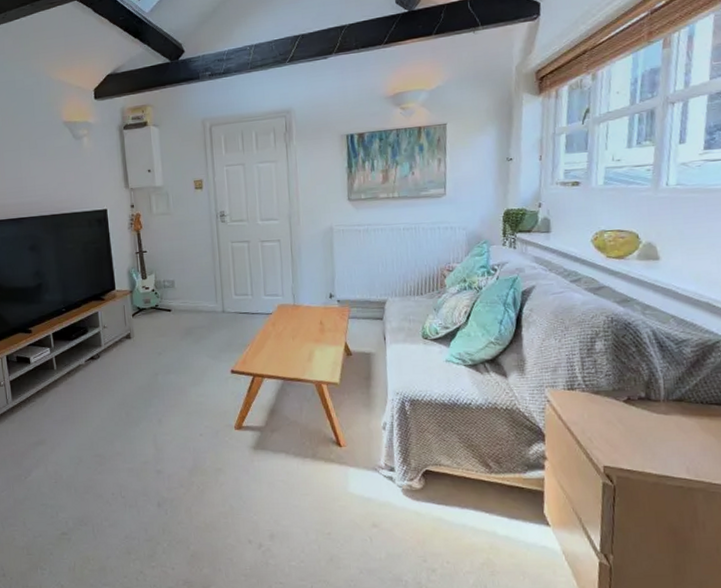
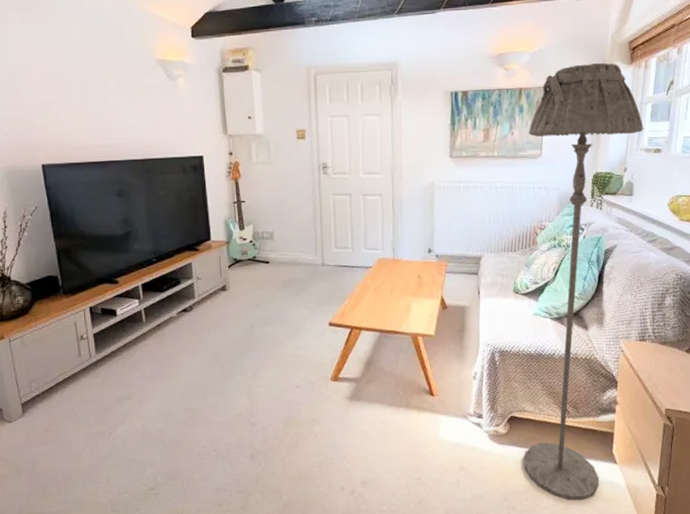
floor lamp: none [430,94,559,566] -> present [524,62,644,501]

